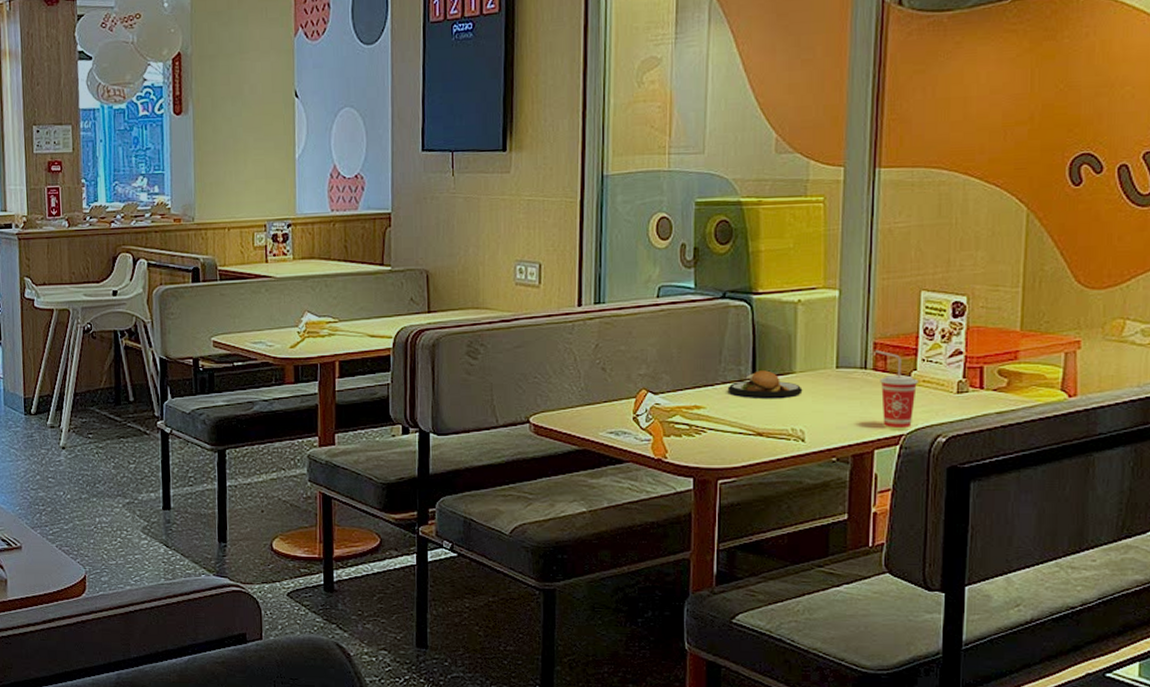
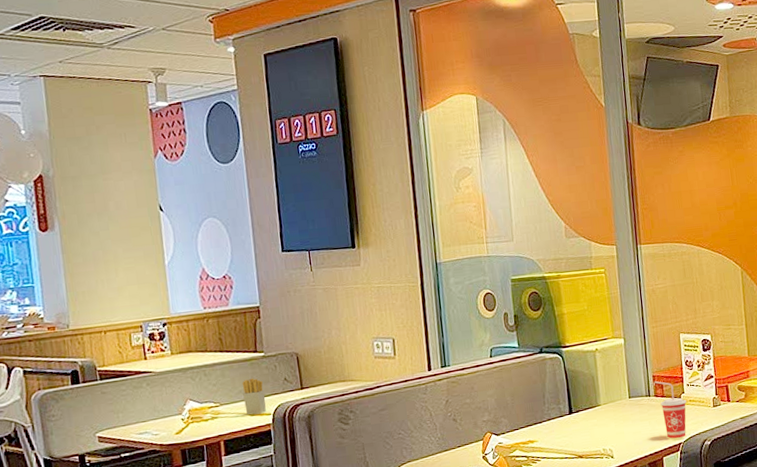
french fries: none [364,294,388,335] -> present [242,378,266,415]
burger: present [727,370,803,398] -> none [552,406,608,429]

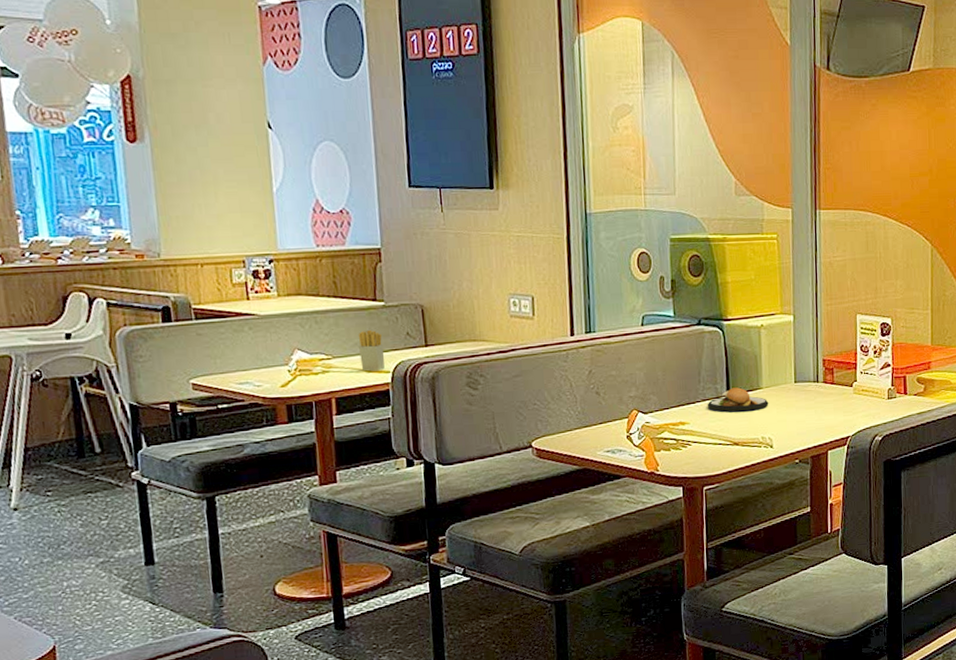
burger: none [552,406,608,429] -> present [707,387,769,412]
beverage cup: present [654,381,687,439] -> none [823,366,859,432]

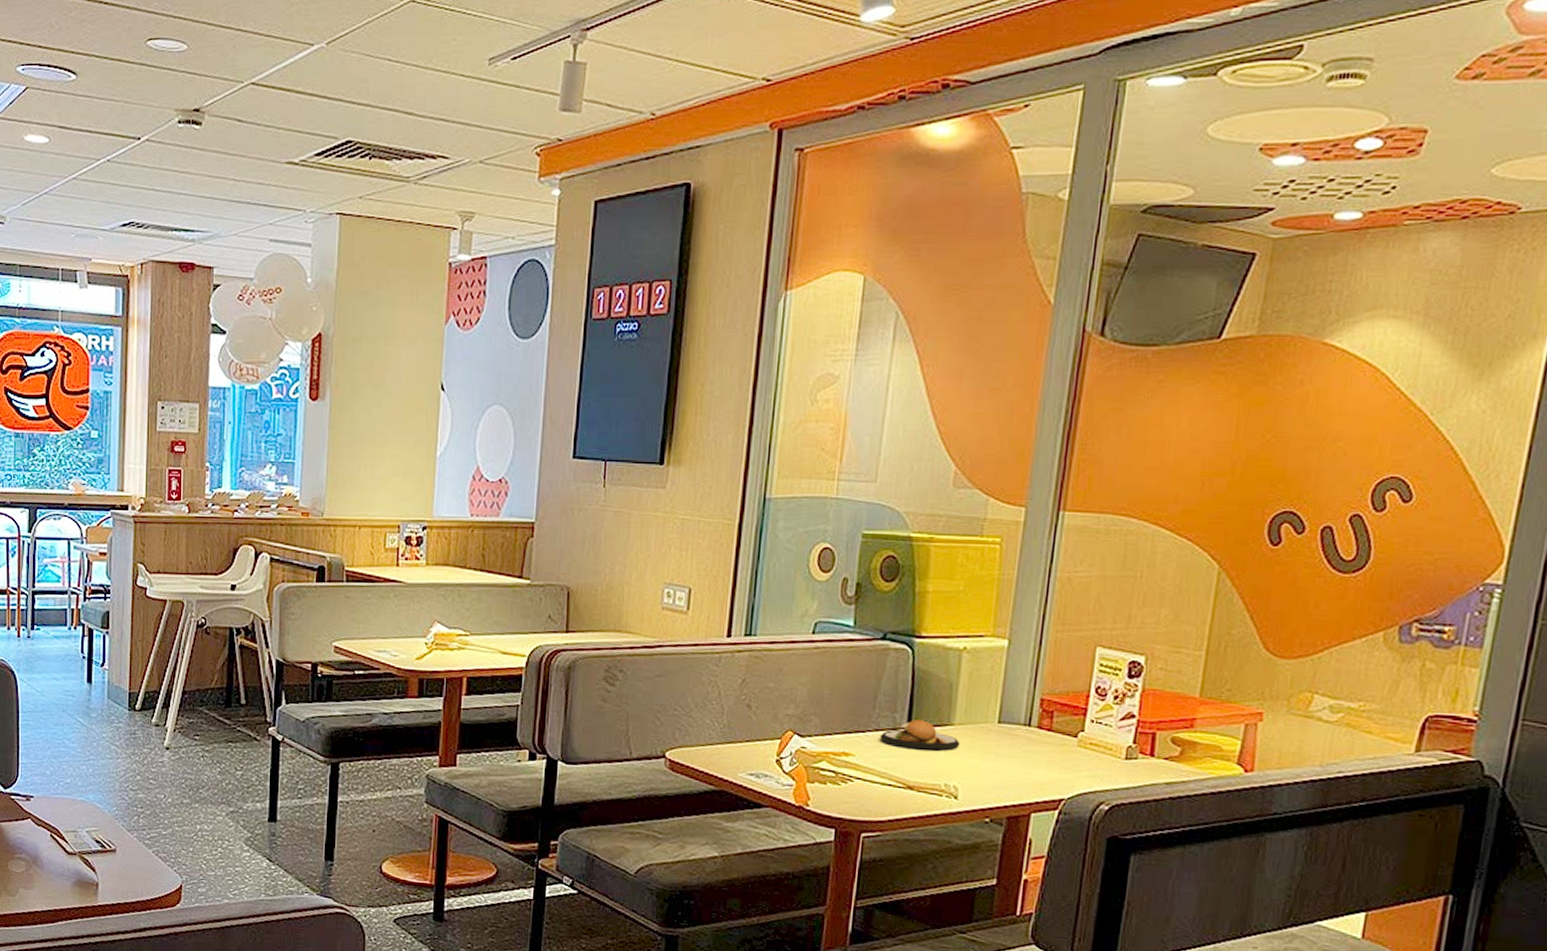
french fries: present [358,329,385,371] -> none [497,608,523,653]

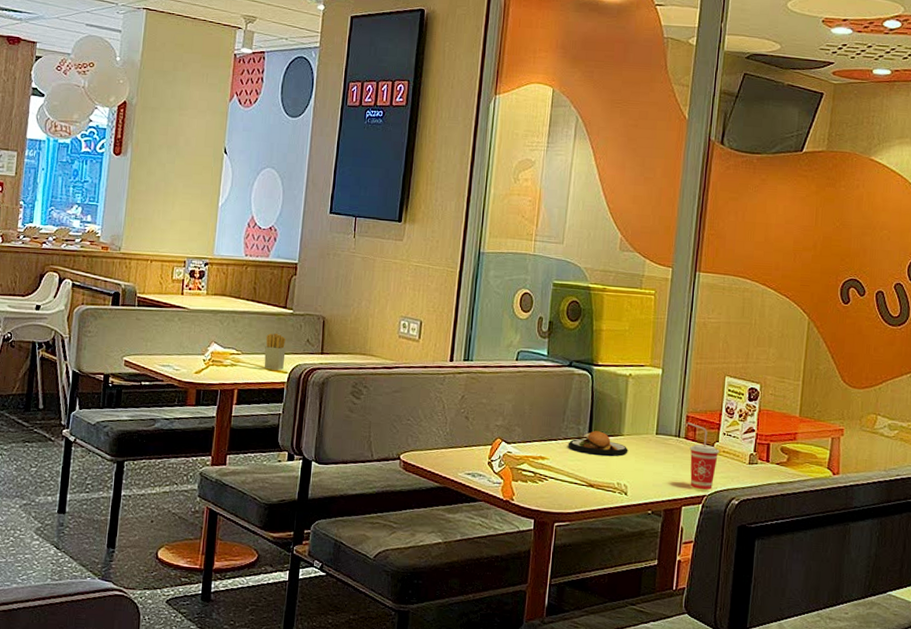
french fries: none [497,608,523,653] -> present [264,333,286,370]
beverage cup: none [1040,707,1085,793] -> present [686,422,720,491]

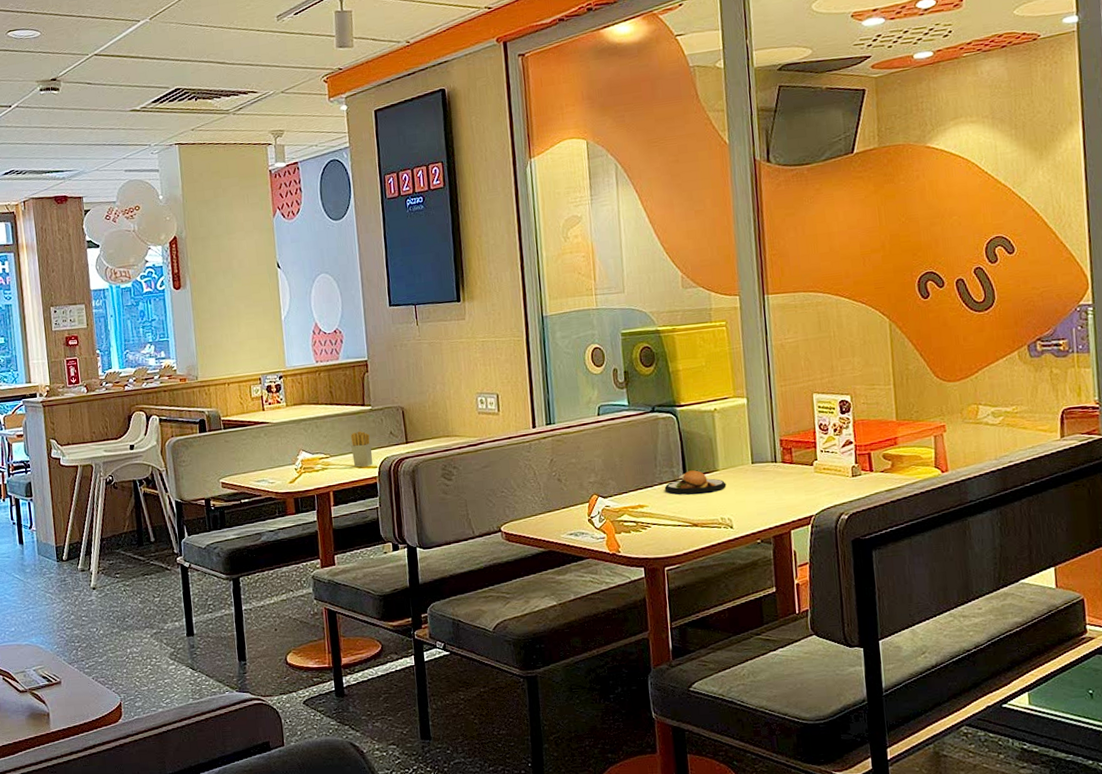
beverage cup: present [686,422,720,491] -> none [781,446,820,511]

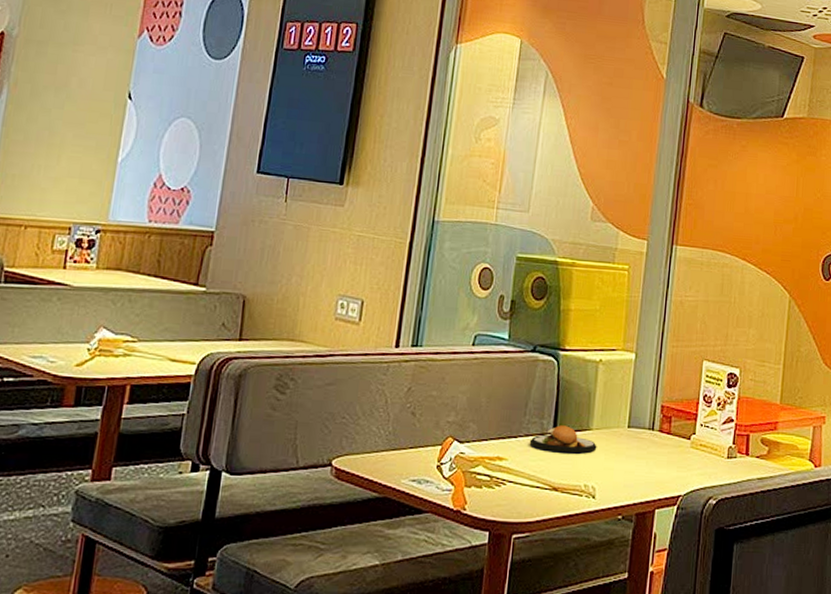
french fries: present [350,431,373,467] -> none [166,315,195,360]

